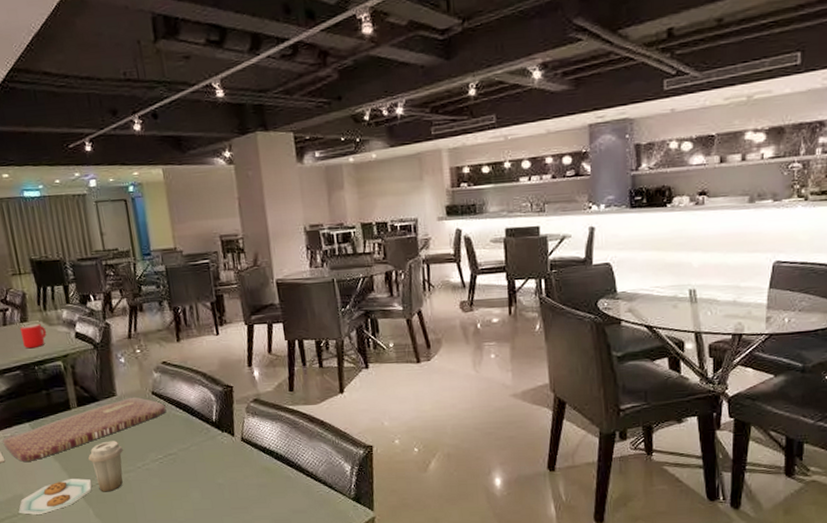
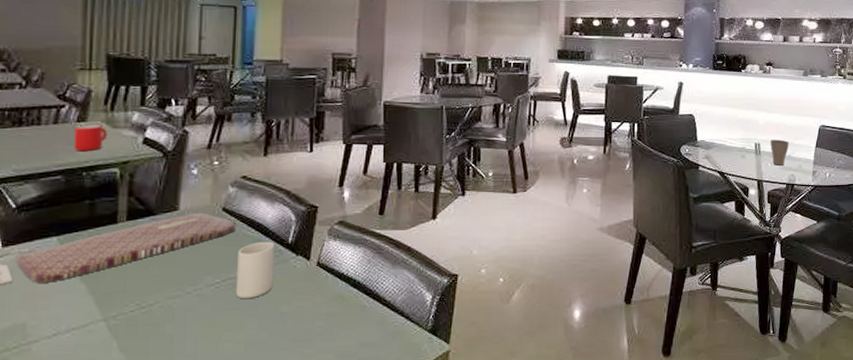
plate: present [18,441,123,515] -> none [14,261,173,349]
cup: none [172,420,207,473] -> present [236,241,275,299]
cup: none [709,282,733,314] -> present [770,139,789,165]

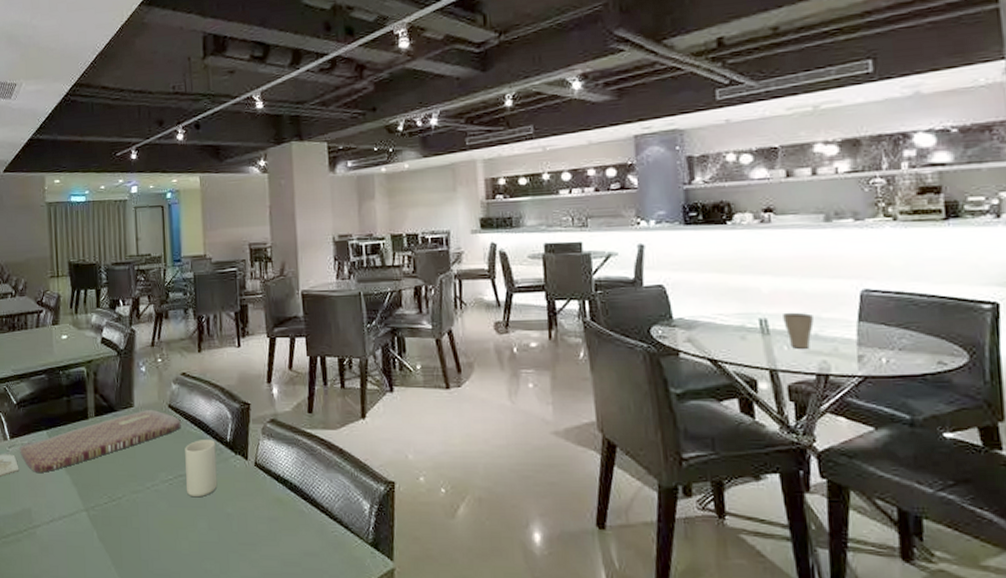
cup: present [73,124,107,152] -> none [50,326,74,352]

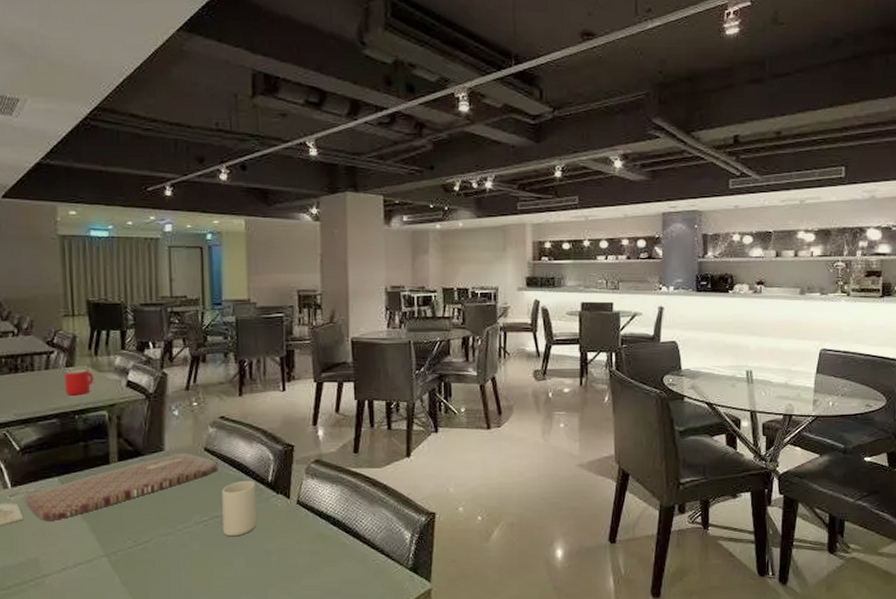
cup: none [50,326,74,352] -> present [63,369,94,396]
cup: present [783,312,814,349] -> none [764,365,785,395]

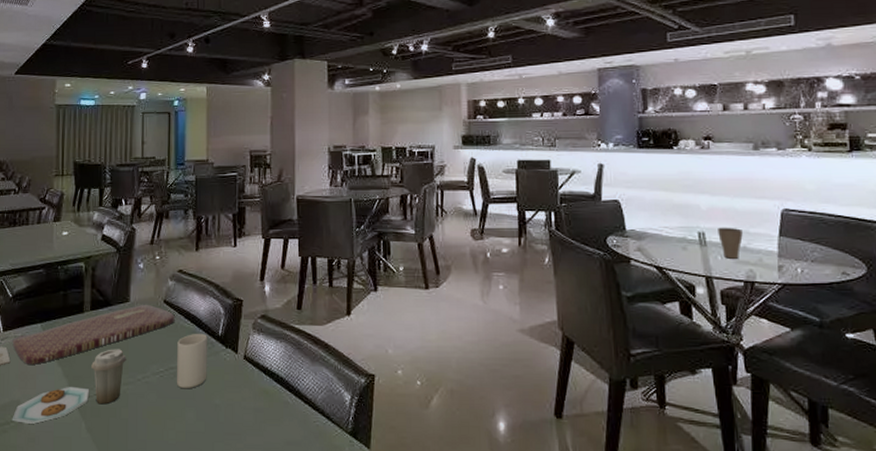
plate: none [30,500,164,582] -> present [12,349,126,424]
cup: present [63,369,94,396] -> none [51,223,75,248]
cup: none [764,365,785,395] -> present [718,227,743,259]

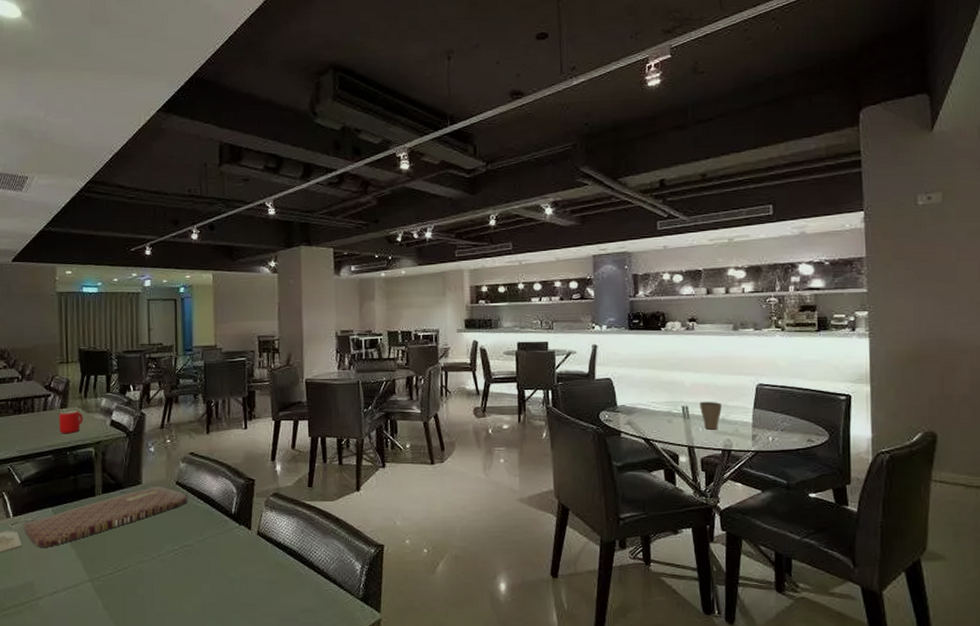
plate: present [12,349,126,424] -> none [26,529,141,604]
cup: none [51,223,75,248] -> present [58,410,83,434]
cup: present [177,333,207,389] -> none [191,512,222,565]

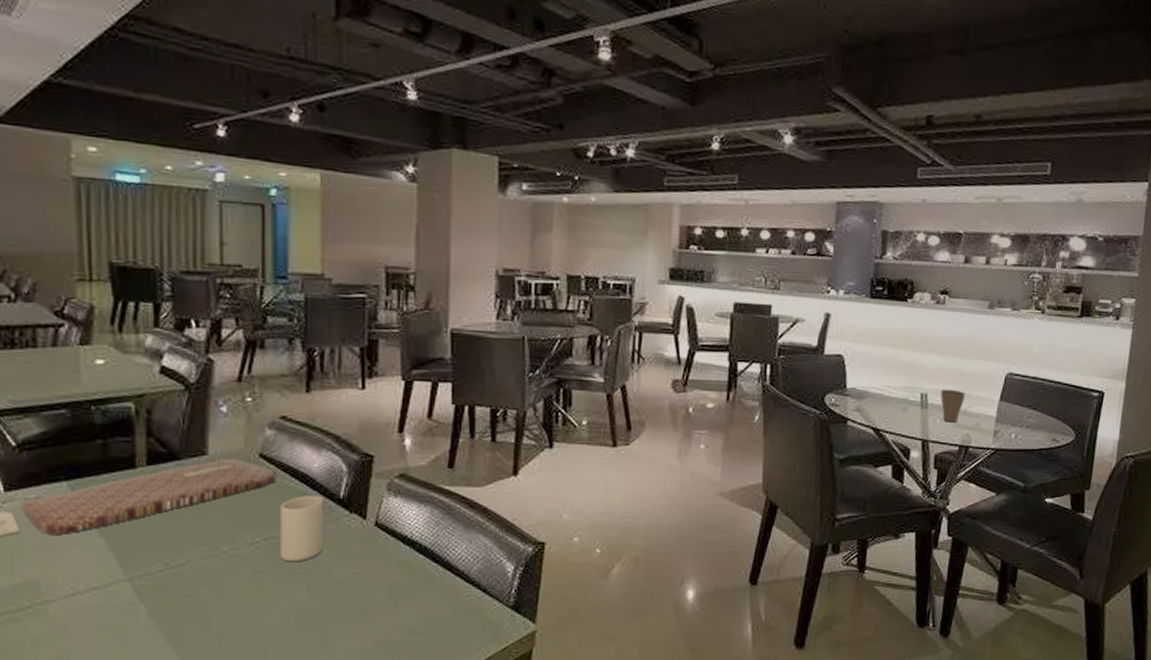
cup: present [58,410,83,434] -> none [76,348,116,382]
cup: none [191,512,222,565] -> present [280,495,324,562]

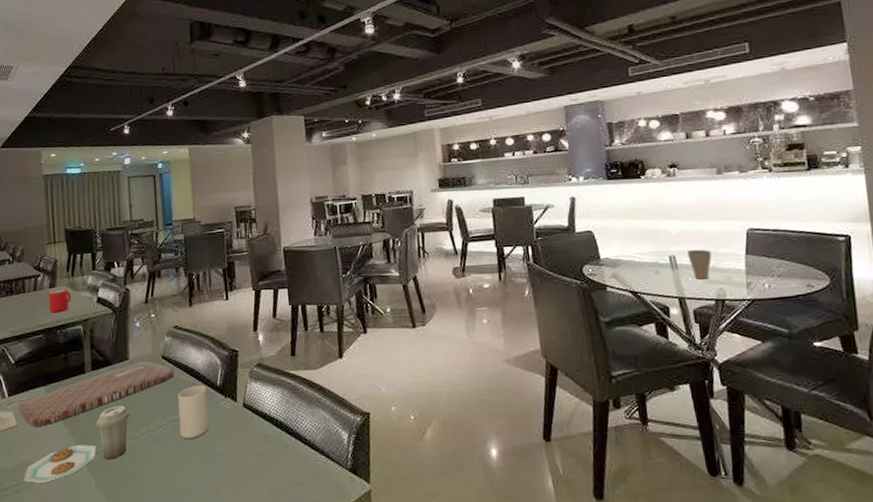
plate: none [28,514,205,609] -> present [23,405,130,483]
cup: none [76,348,116,382] -> present [47,288,71,313]

